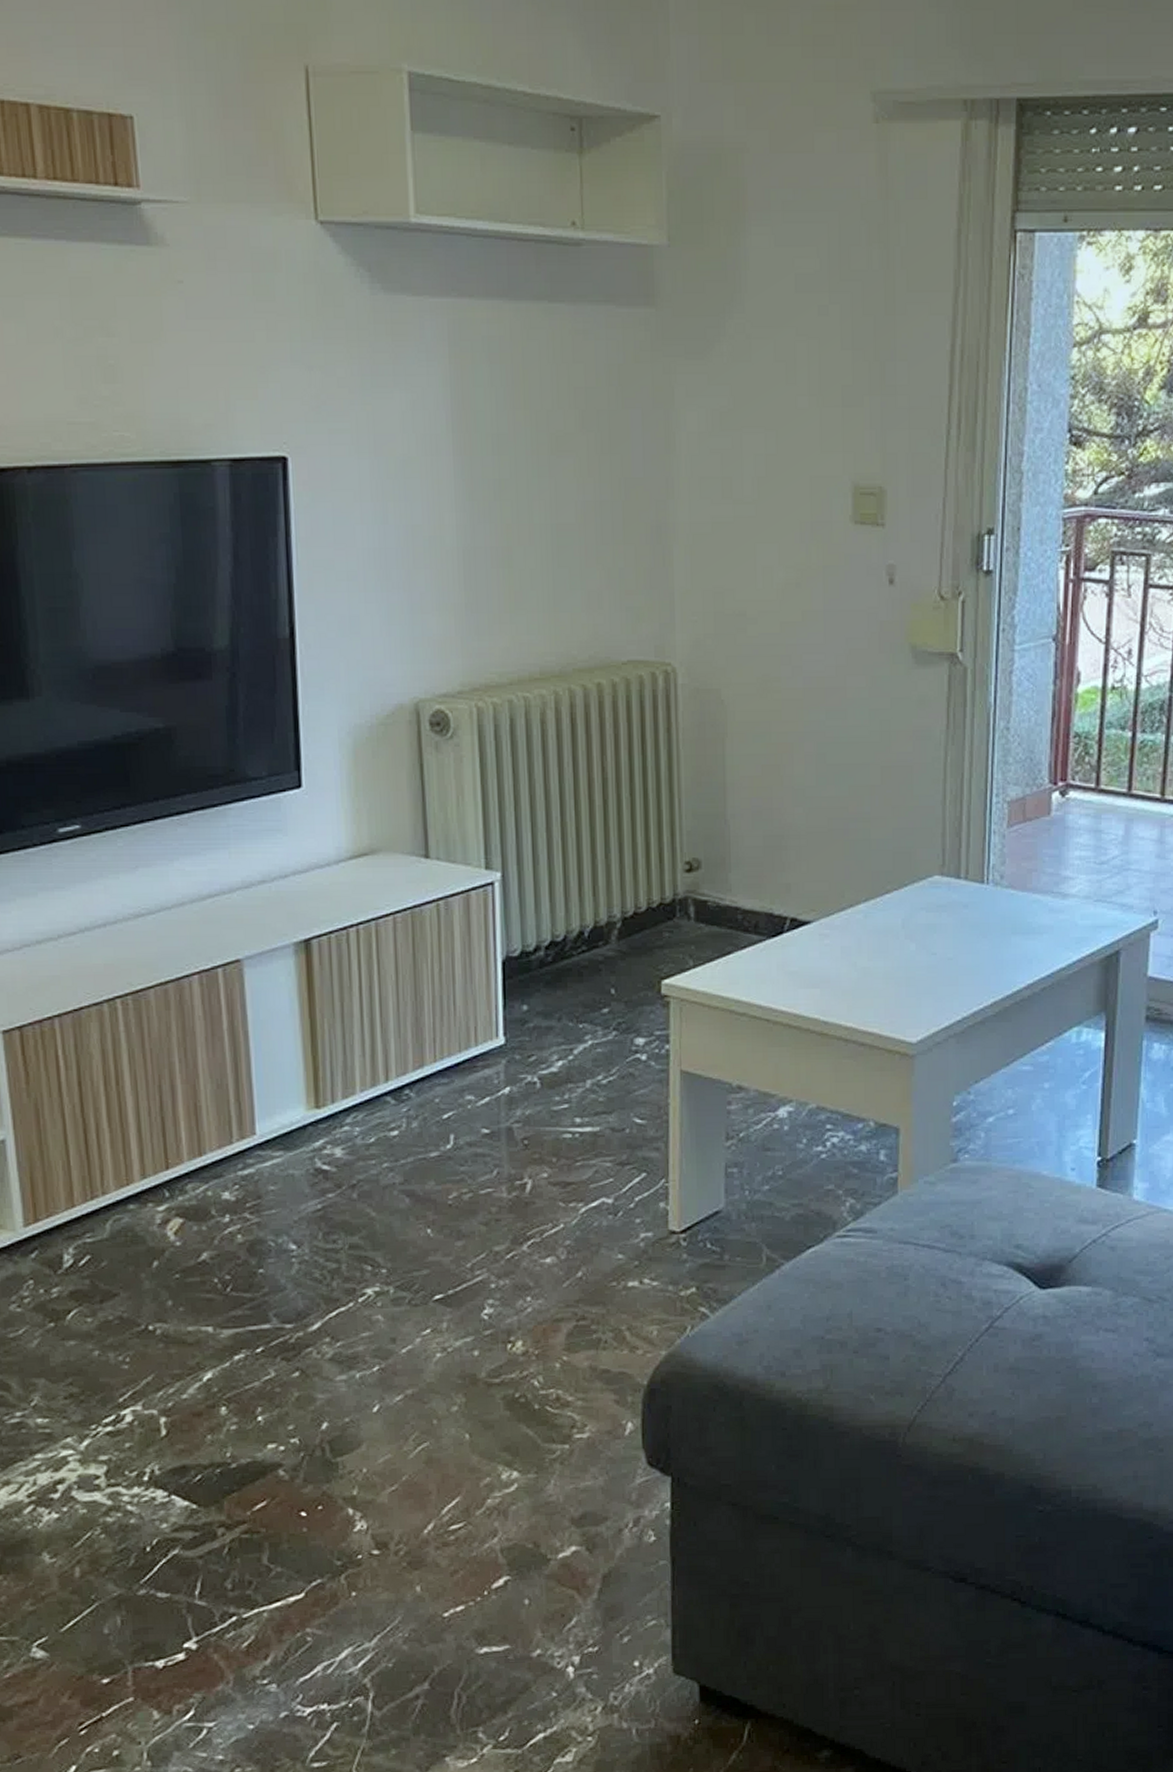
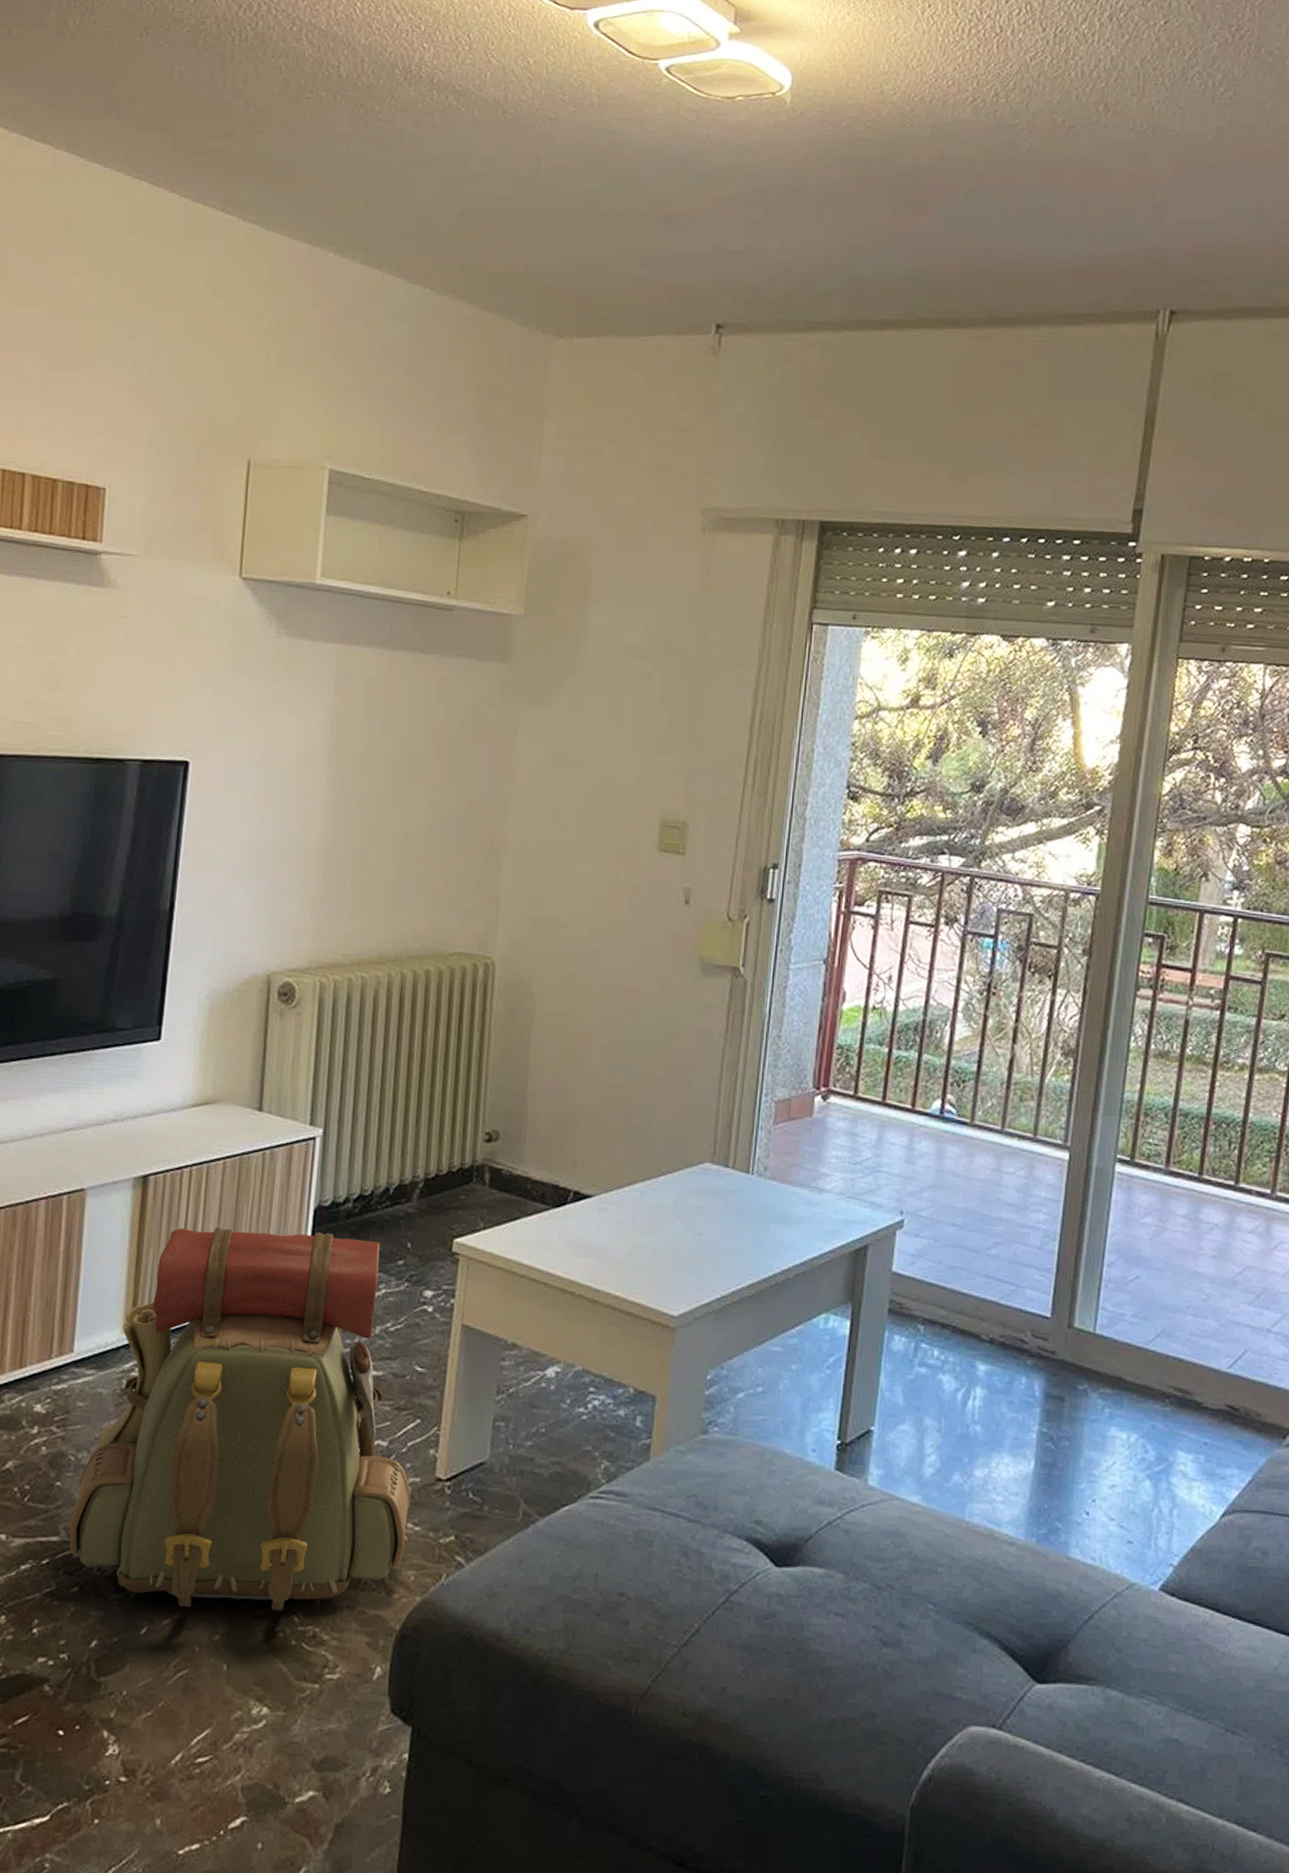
backpack: none [279,985,646,1383] -> present [68,1227,411,1612]

